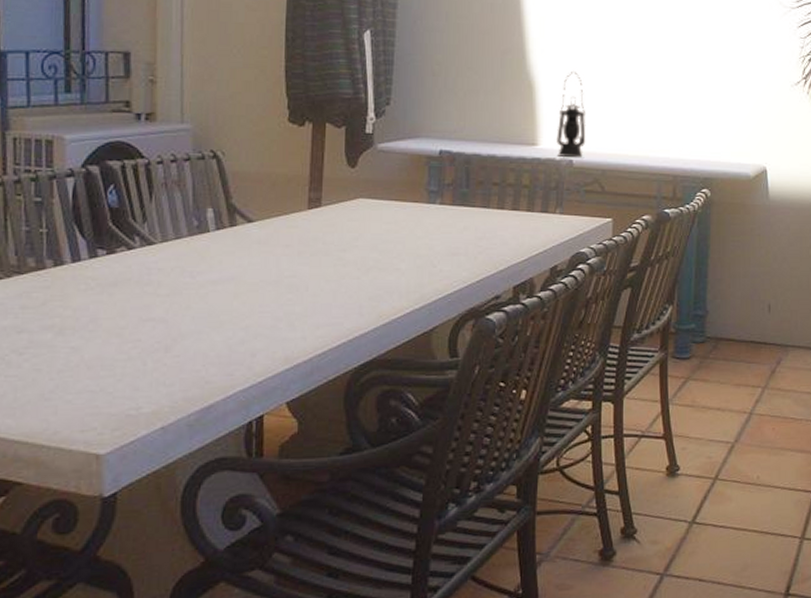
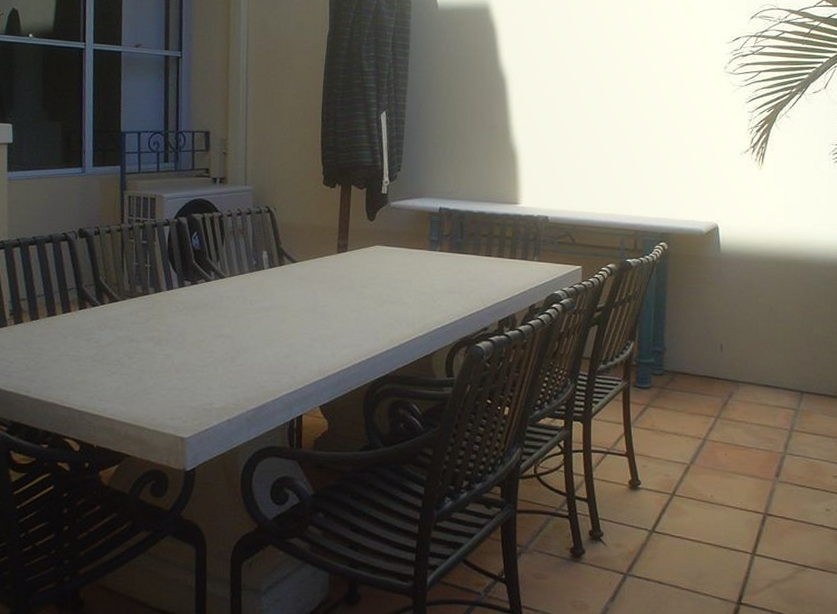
lantern: present [556,72,586,157] -> none [535,143,560,214]

